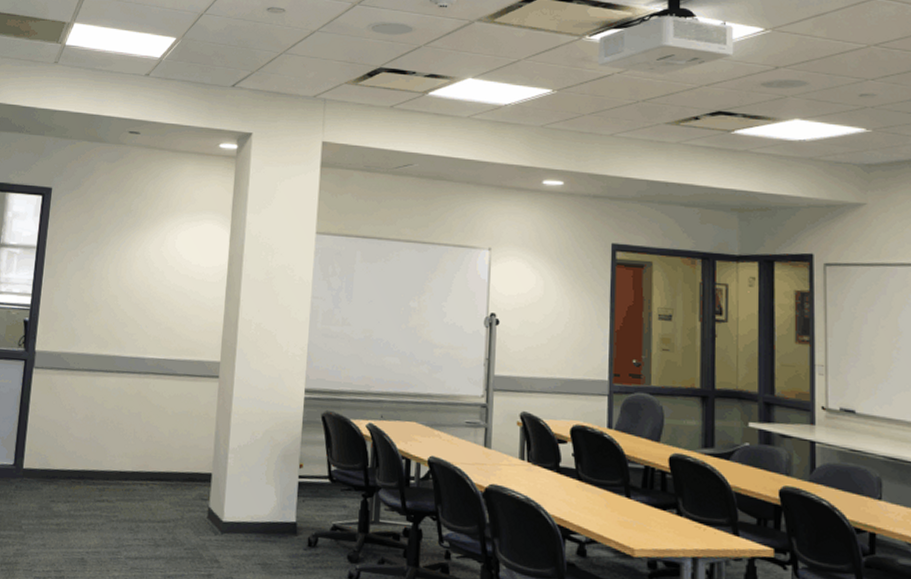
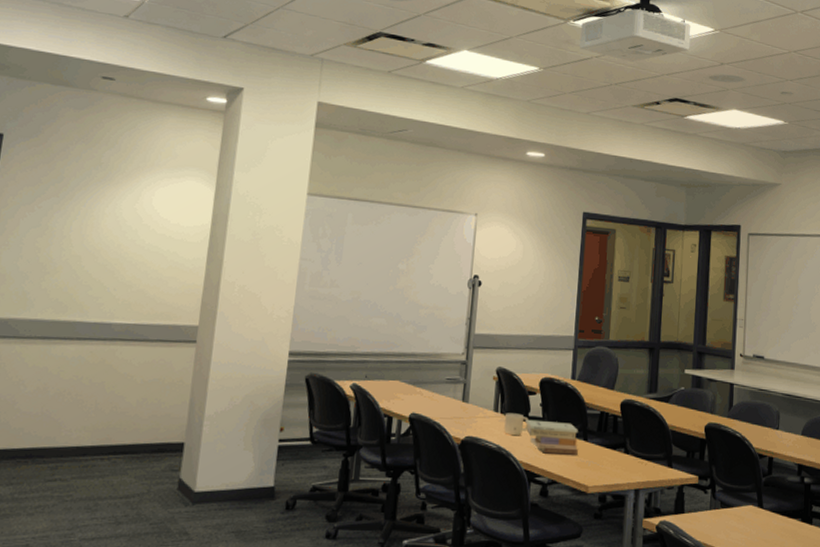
mug: none [531,461,561,488] -> present [503,413,529,436]
books: none [555,470,620,513] -> present [524,419,578,455]

